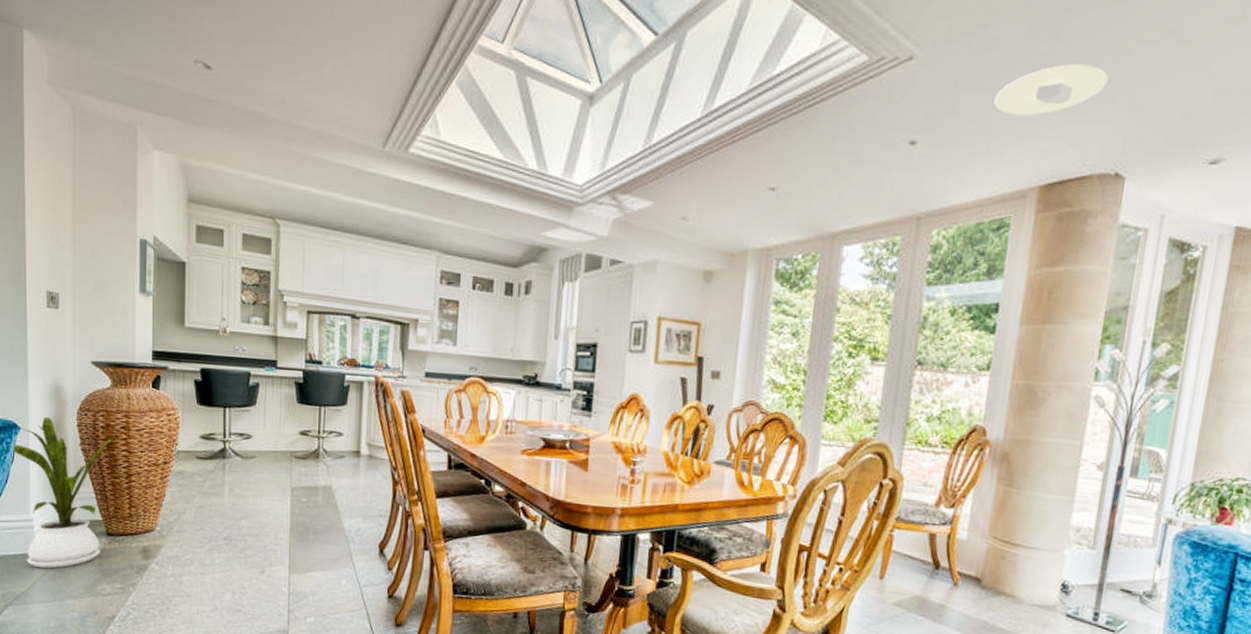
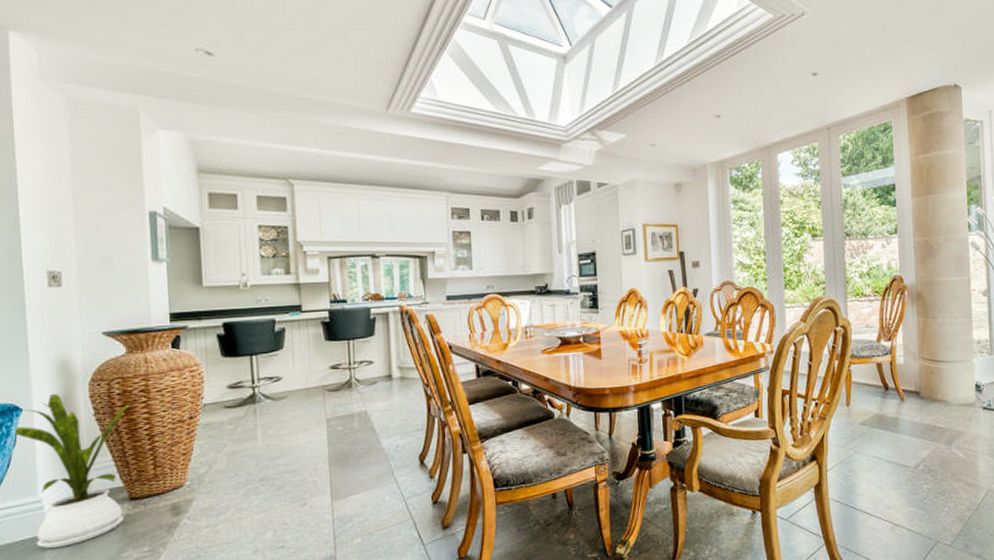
recessed light: present [994,63,1109,116] -> none [865,12,938,50]

